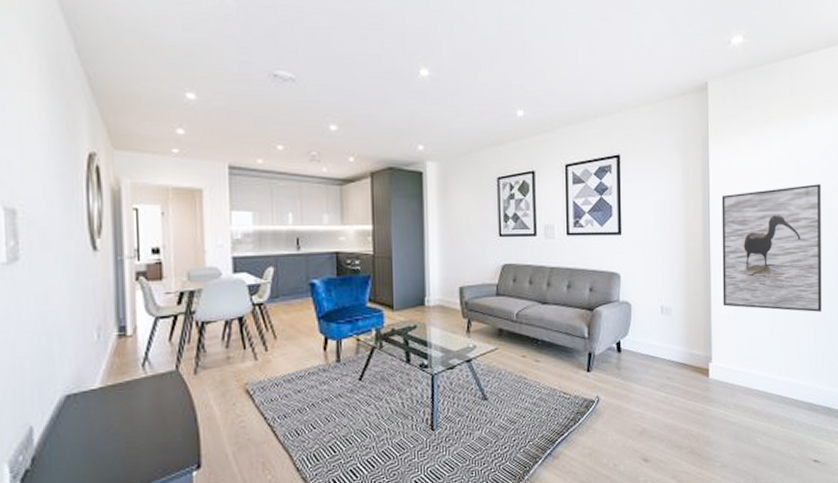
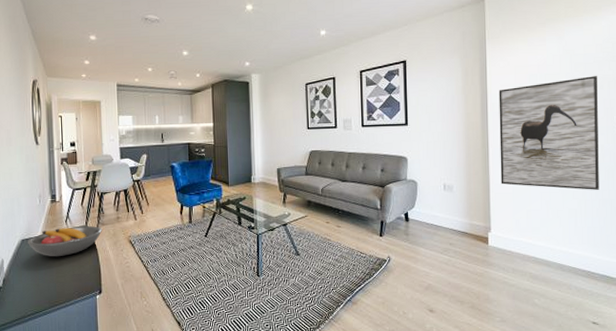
fruit bowl: none [77,371,204,419] -> present [28,226,103,256]

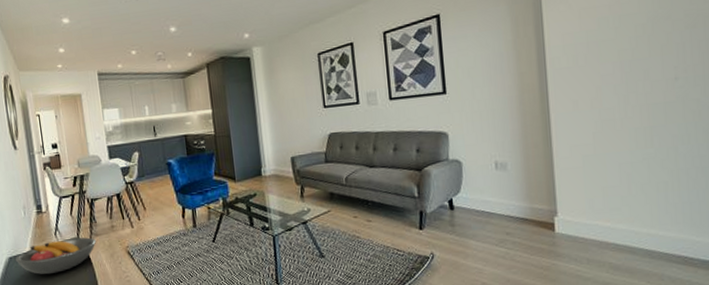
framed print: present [498,76,599,190] -> none [559,12,696,158]

